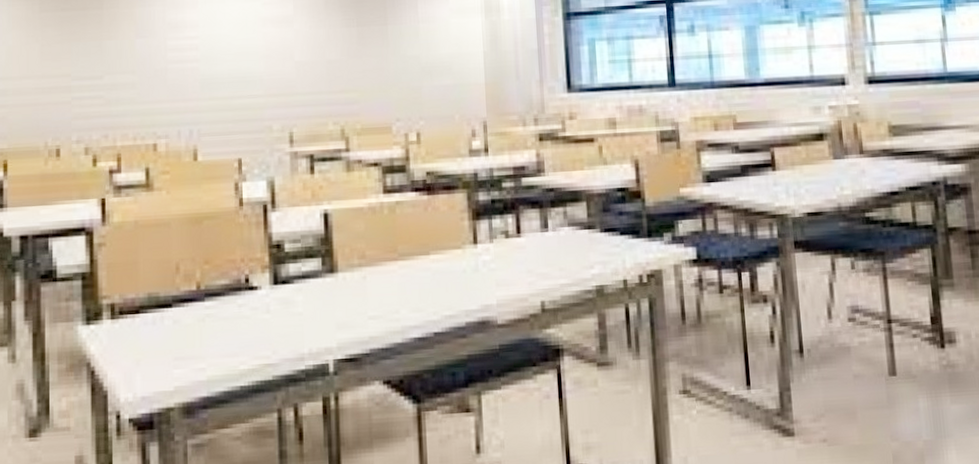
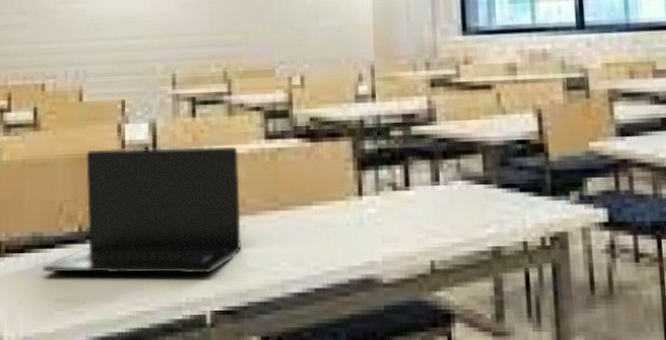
laptop: none [160,201,362,331] -> present [43,146,241,274]

